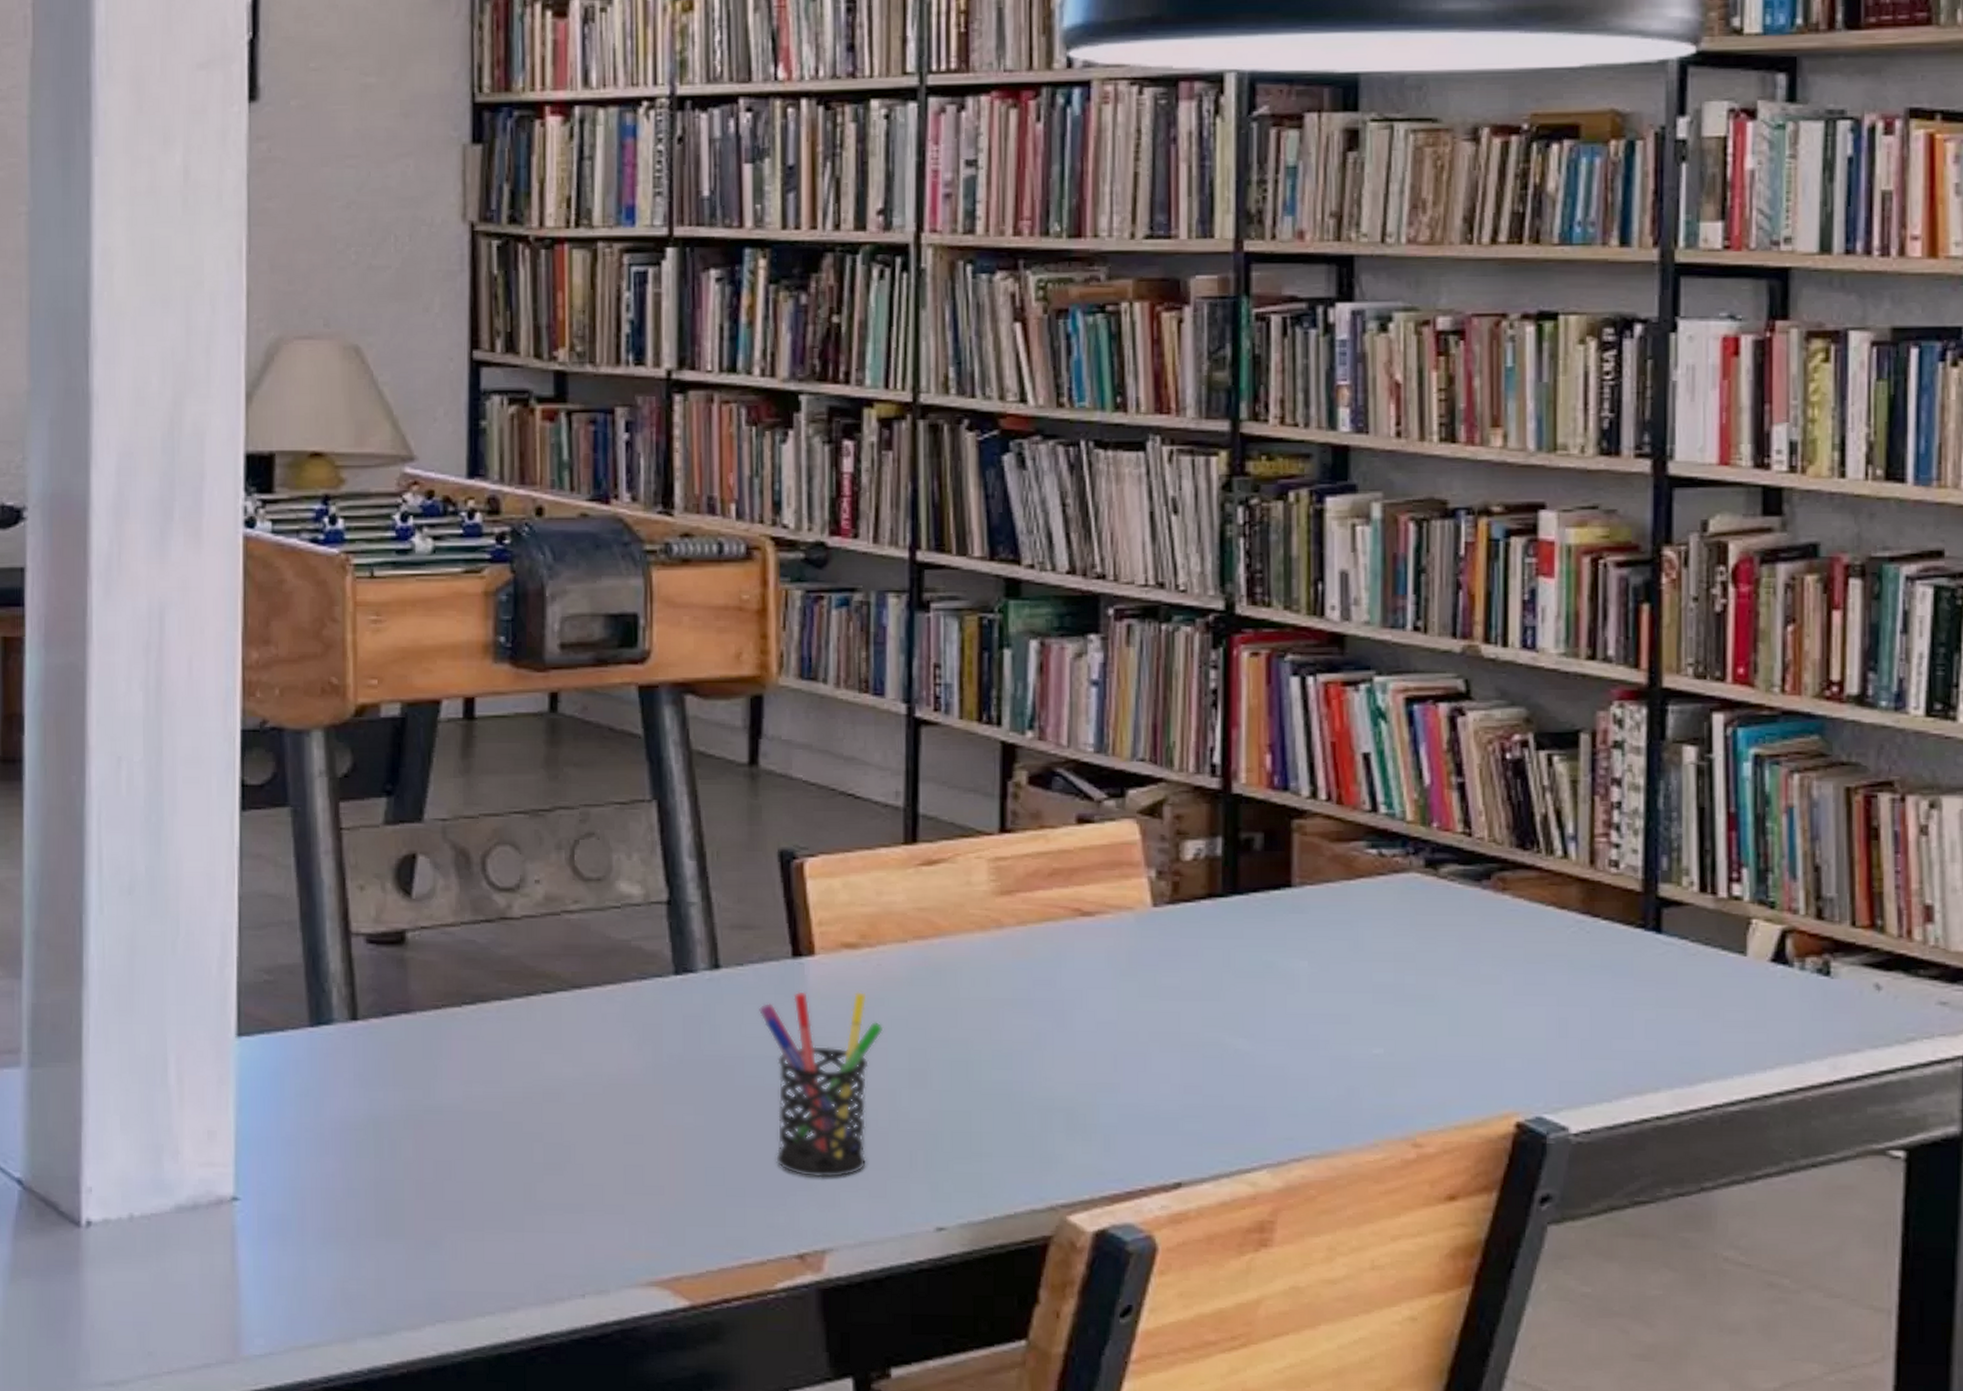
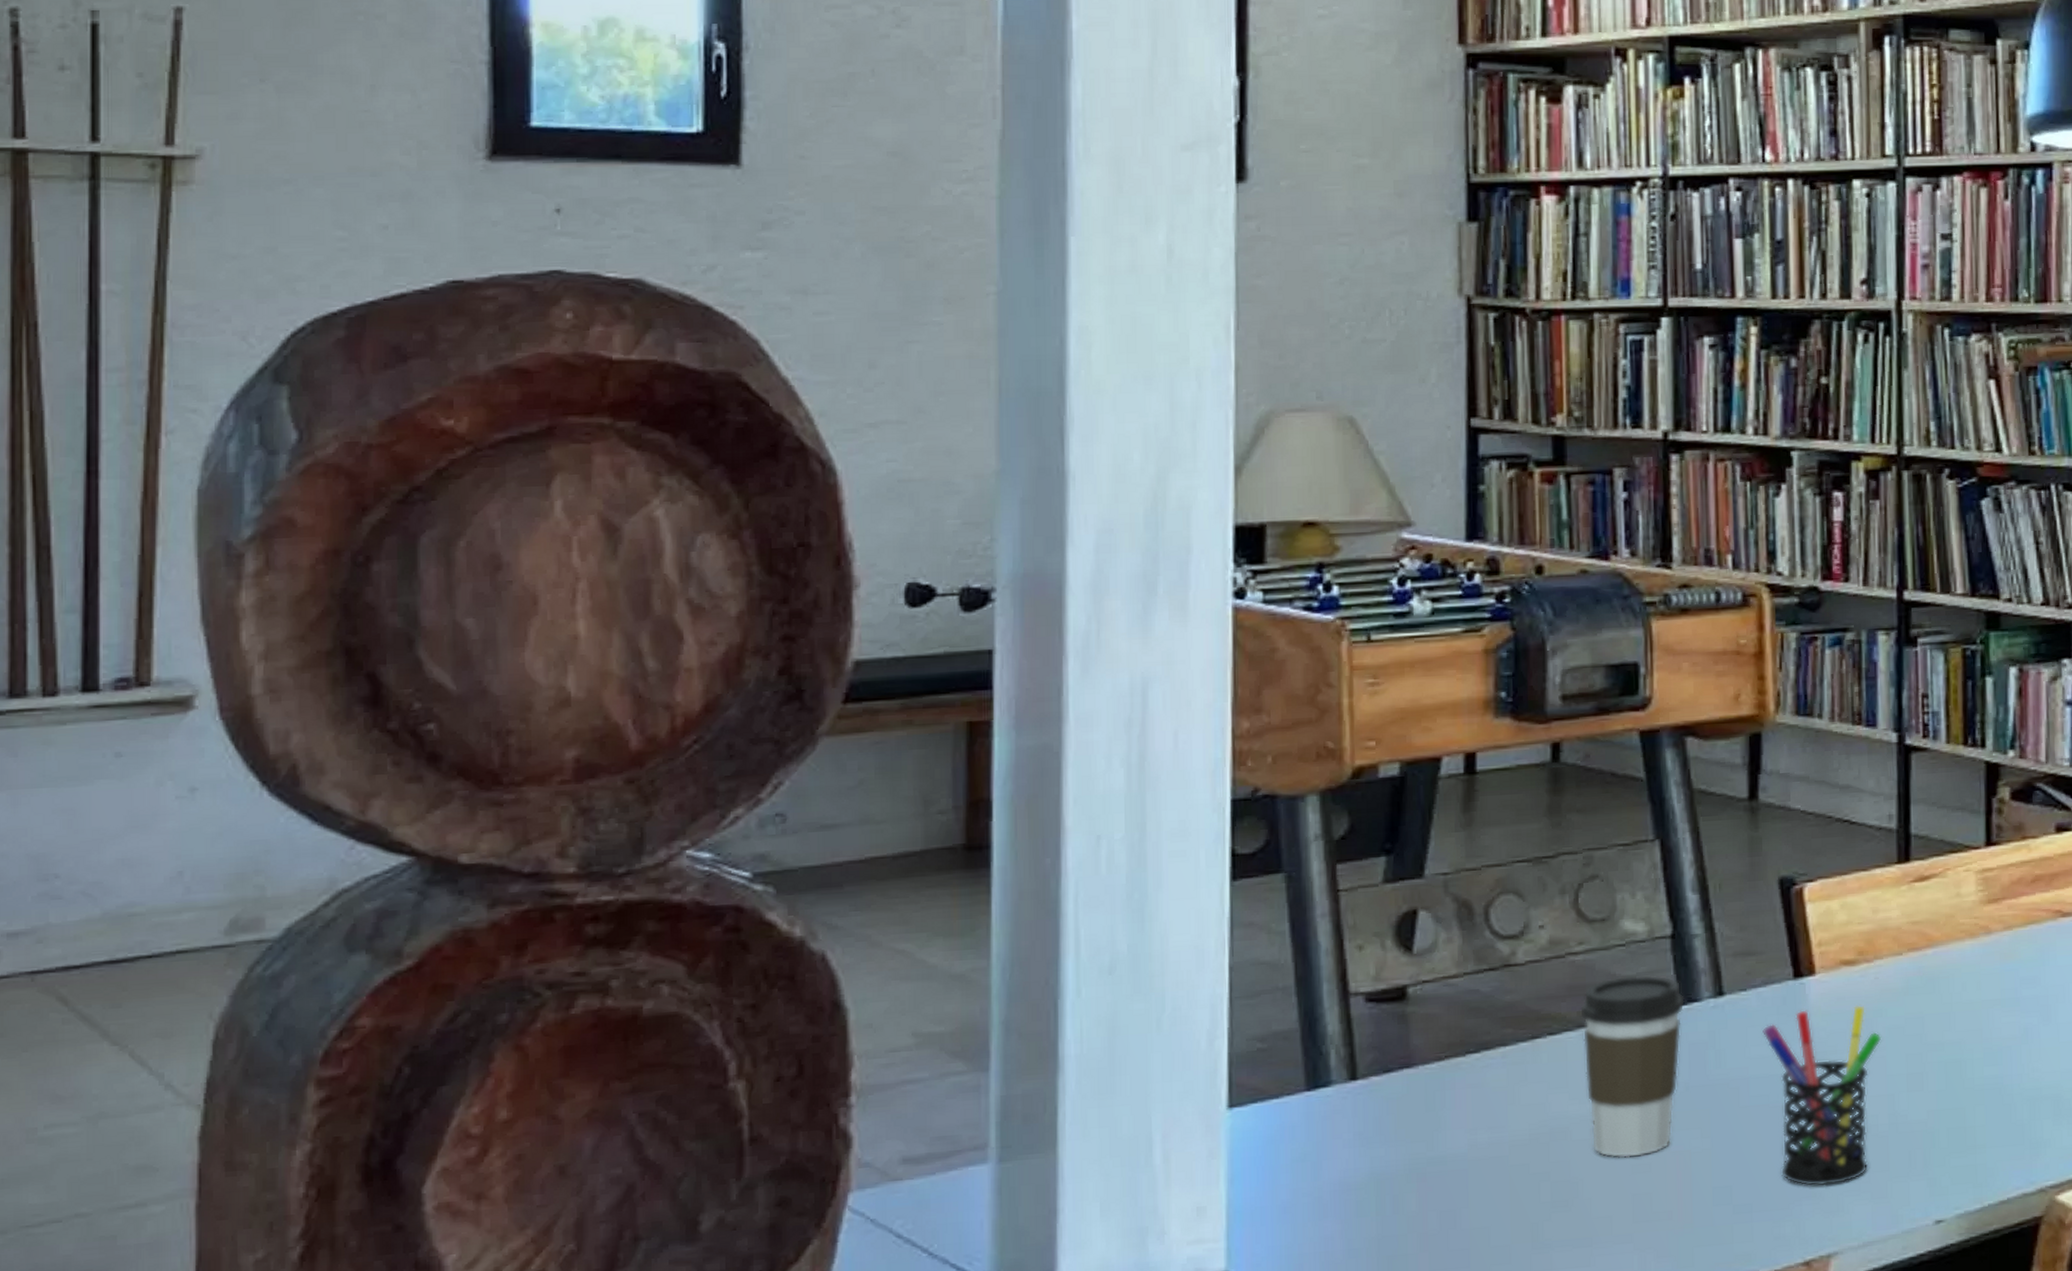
coffee cup: none [575,939,680,1127] -> present [1580,974,1685,1158]

